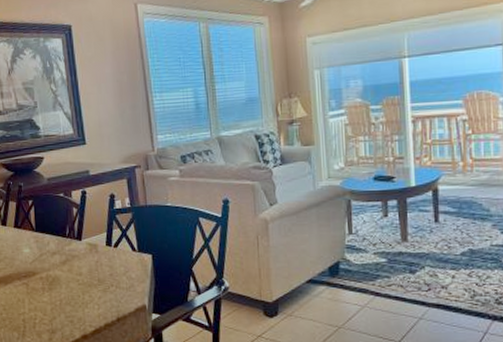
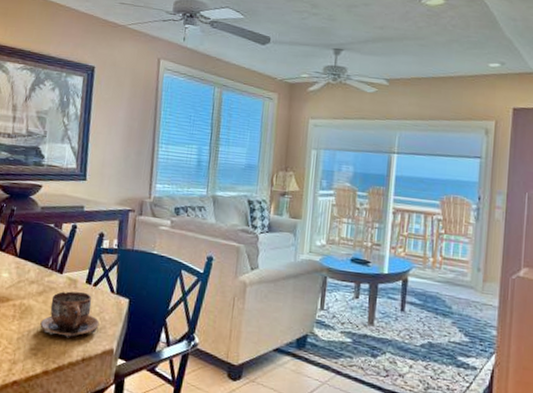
cup: none [70,255,127,301] -> present [40,291,100,338]

